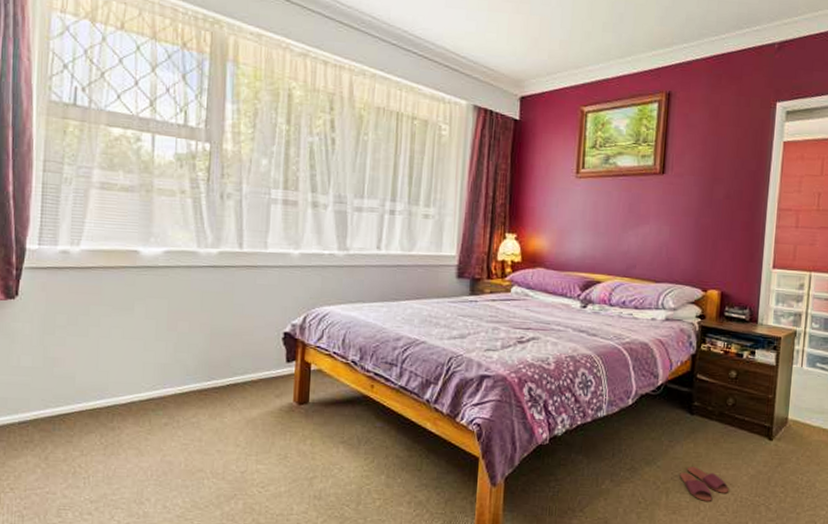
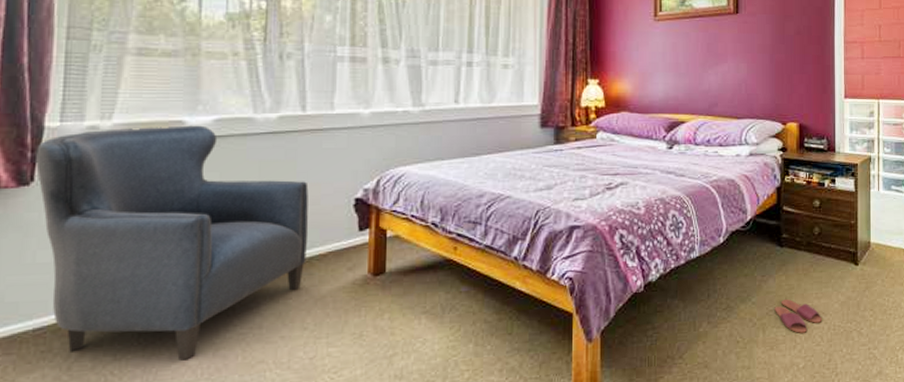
armchair: none [19,254,244,462] -> present [35,125,309,361]

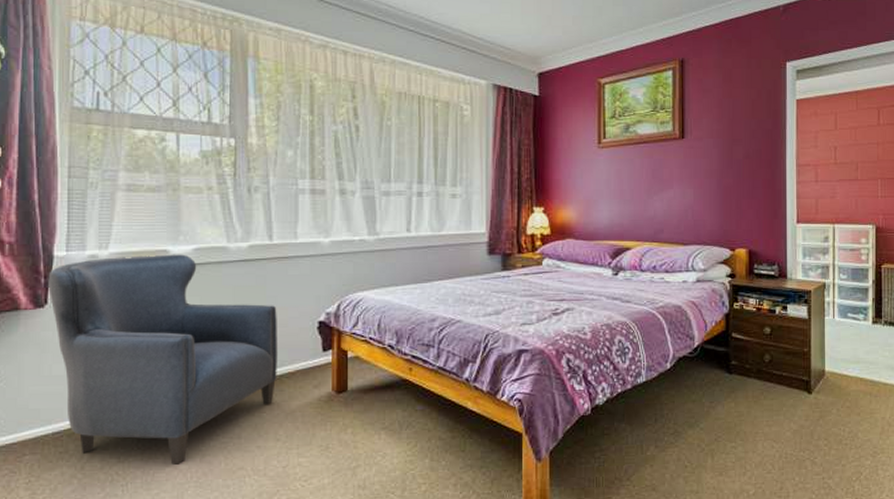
slippers: present [774,299,823,333] -> none [723,426,774,460]

